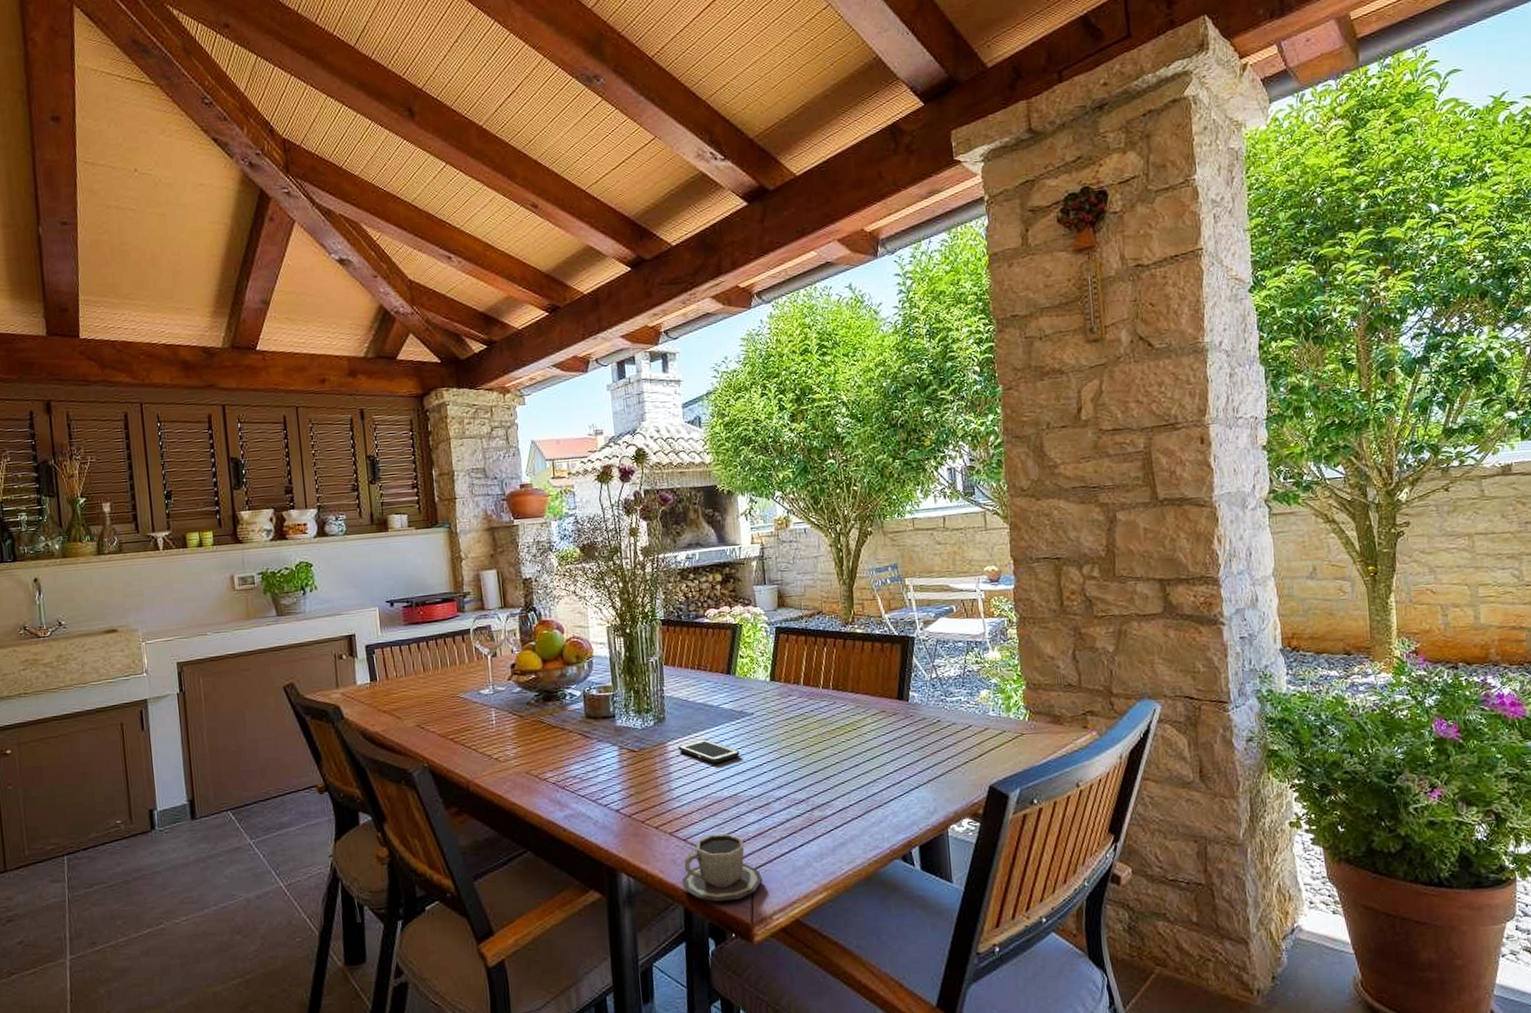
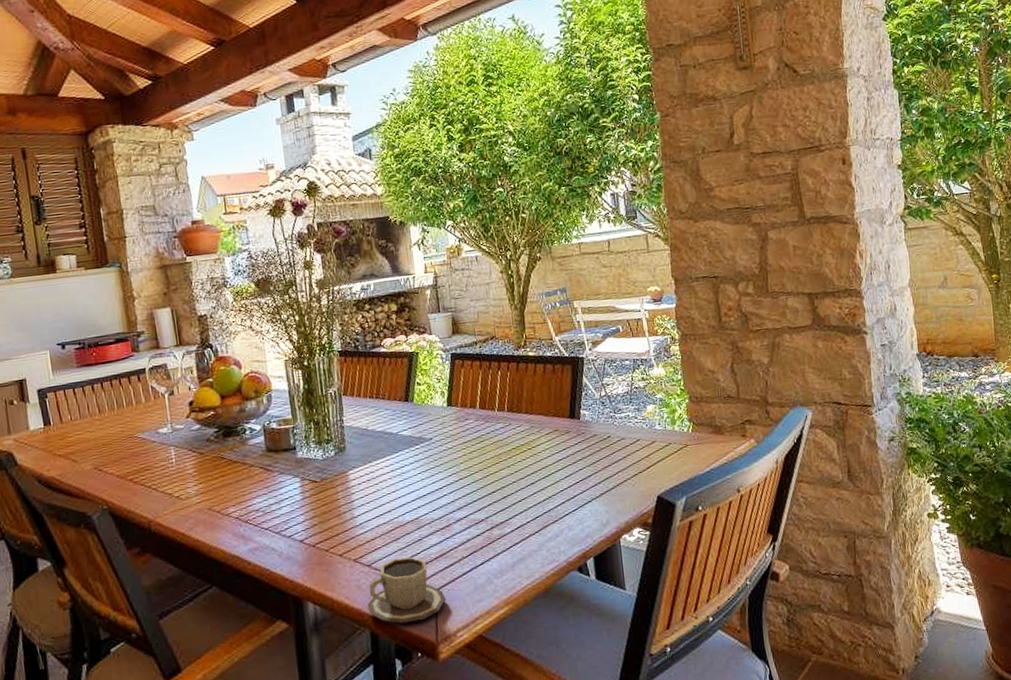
cell phone: present [678,739,740,764] -> none [359,466,421,490]

